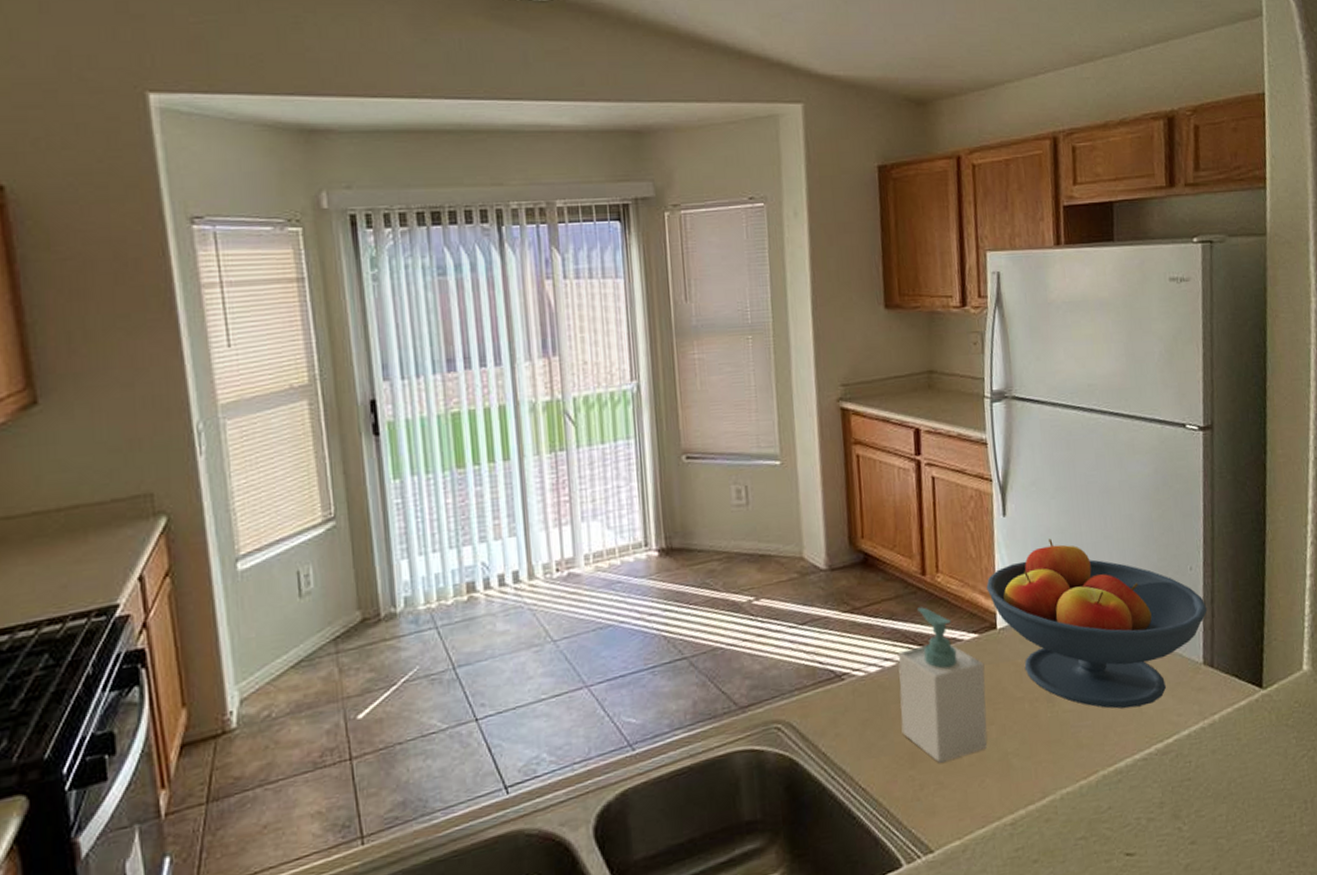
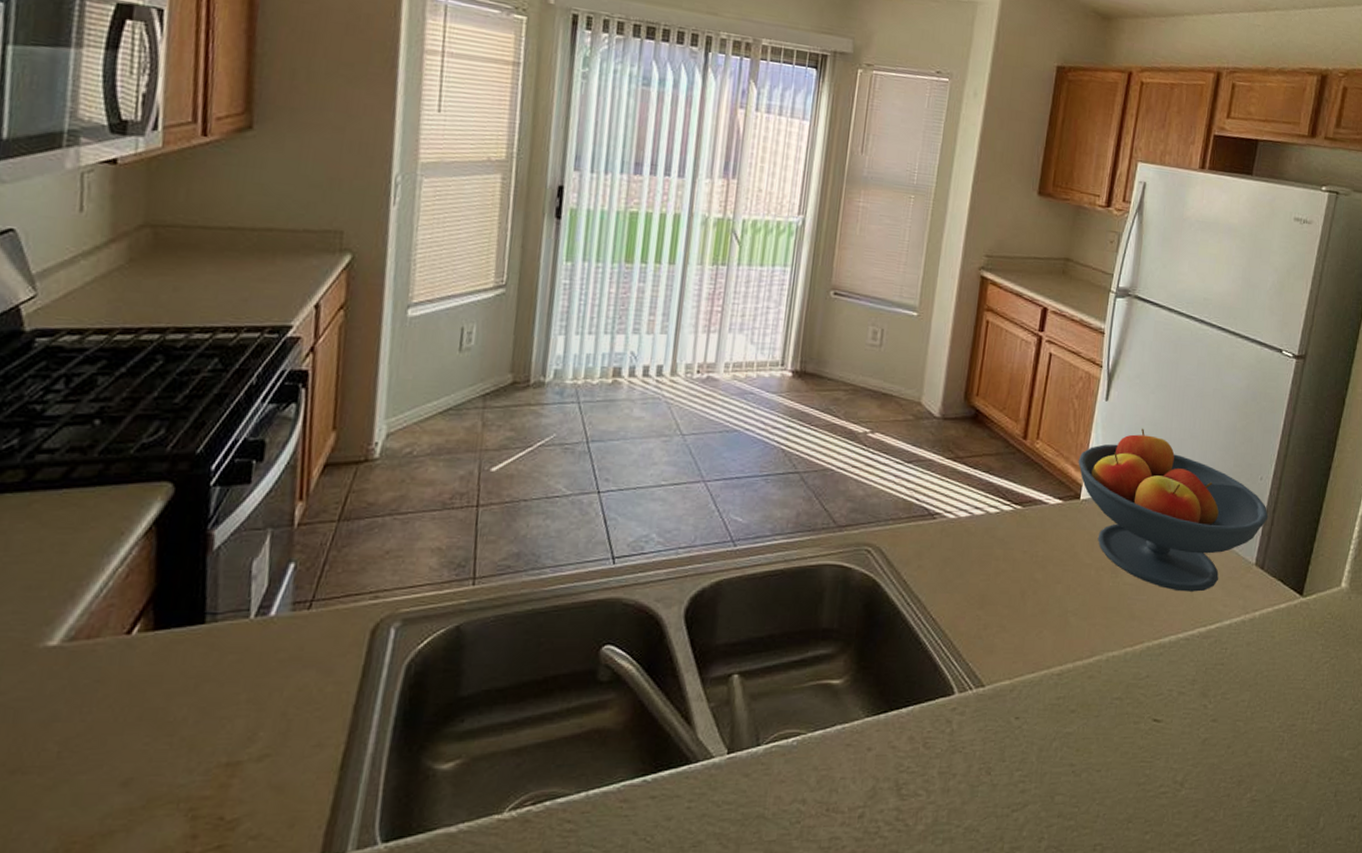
soap bottle: present [898,607,988,763] -> none [977,467,1063,608]

